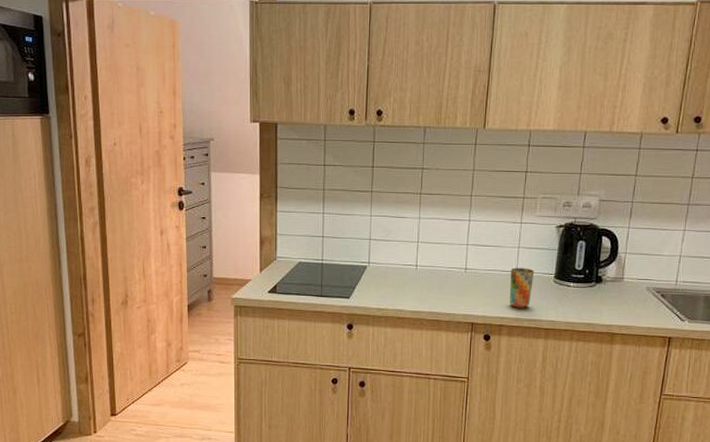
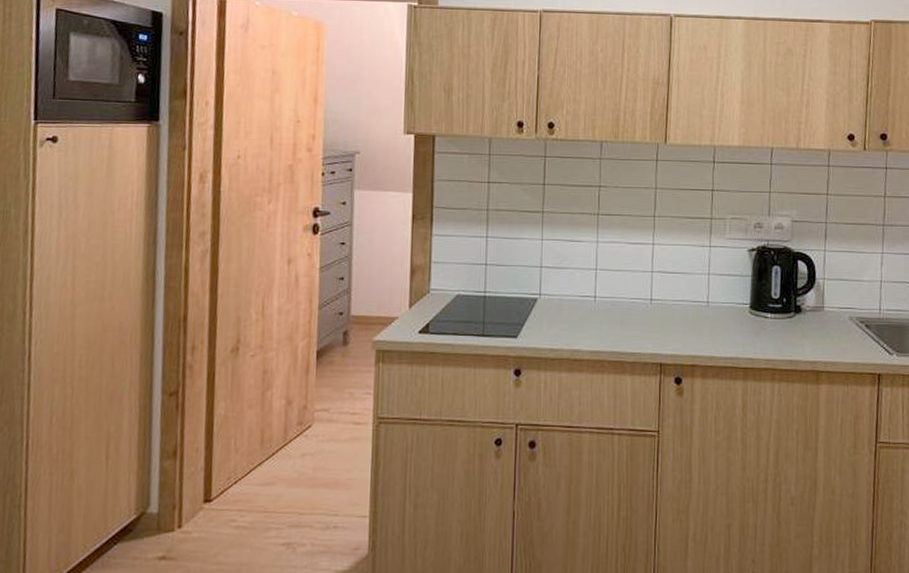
cup: present [510,268,535,308] -> none [702,297,728,344]

